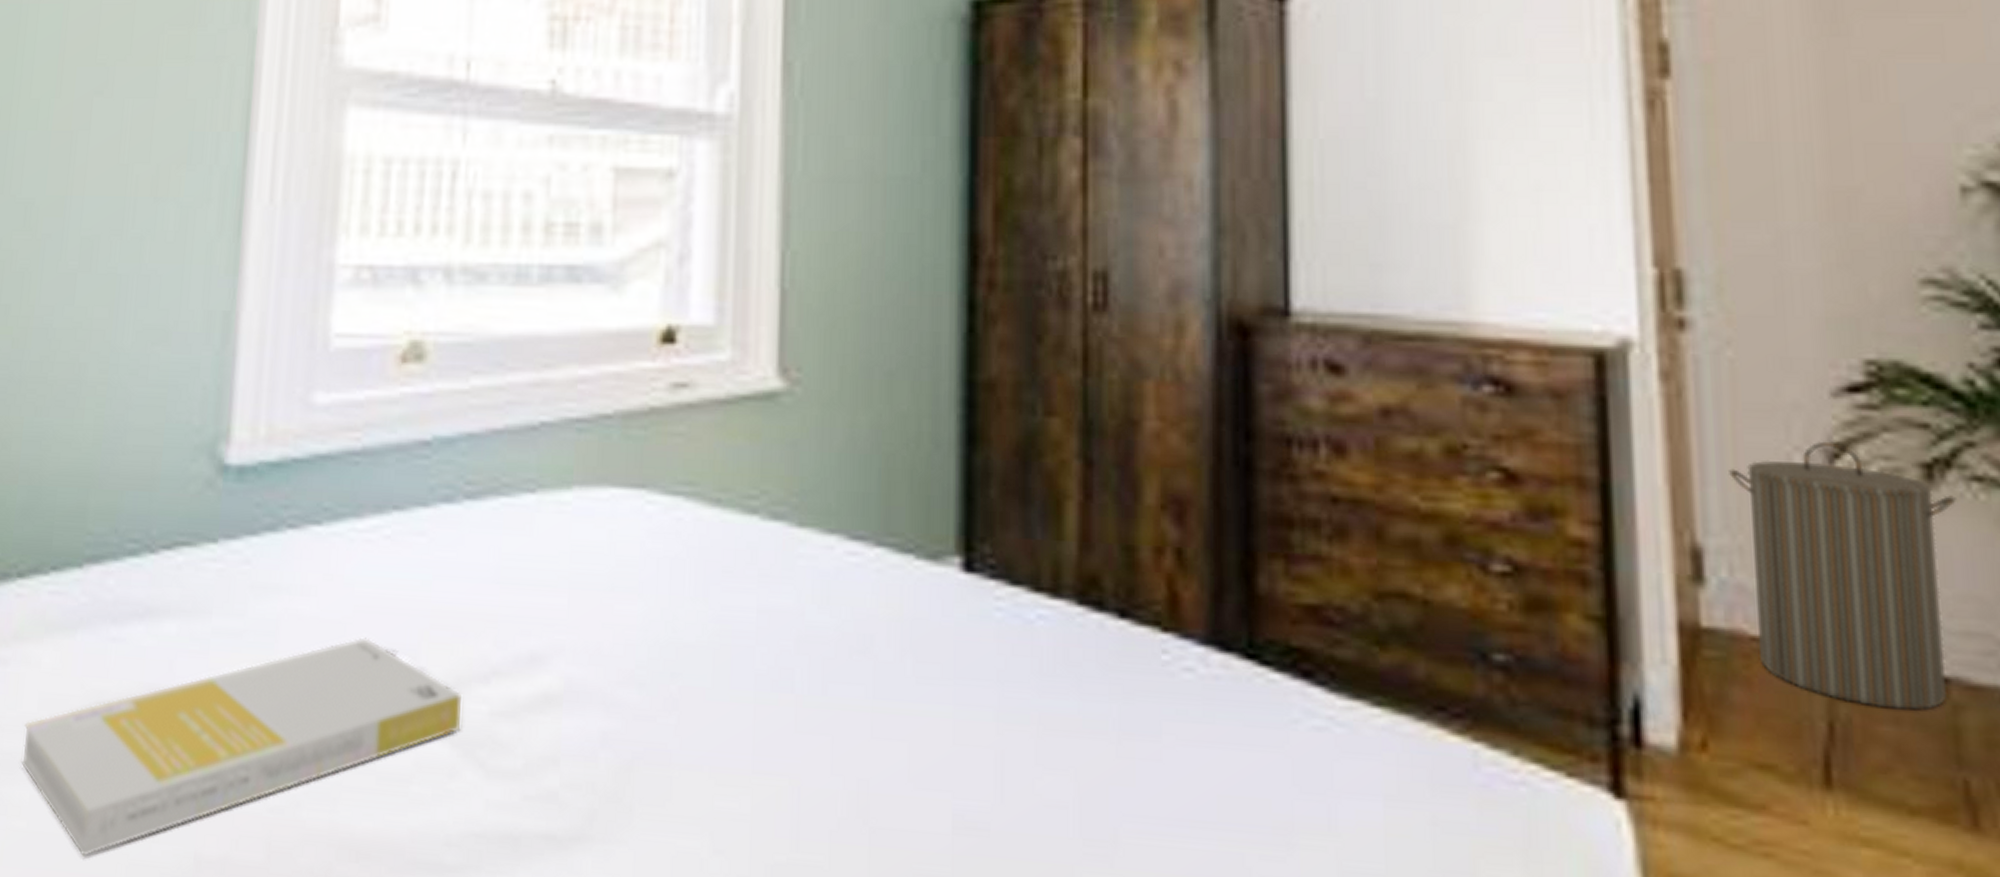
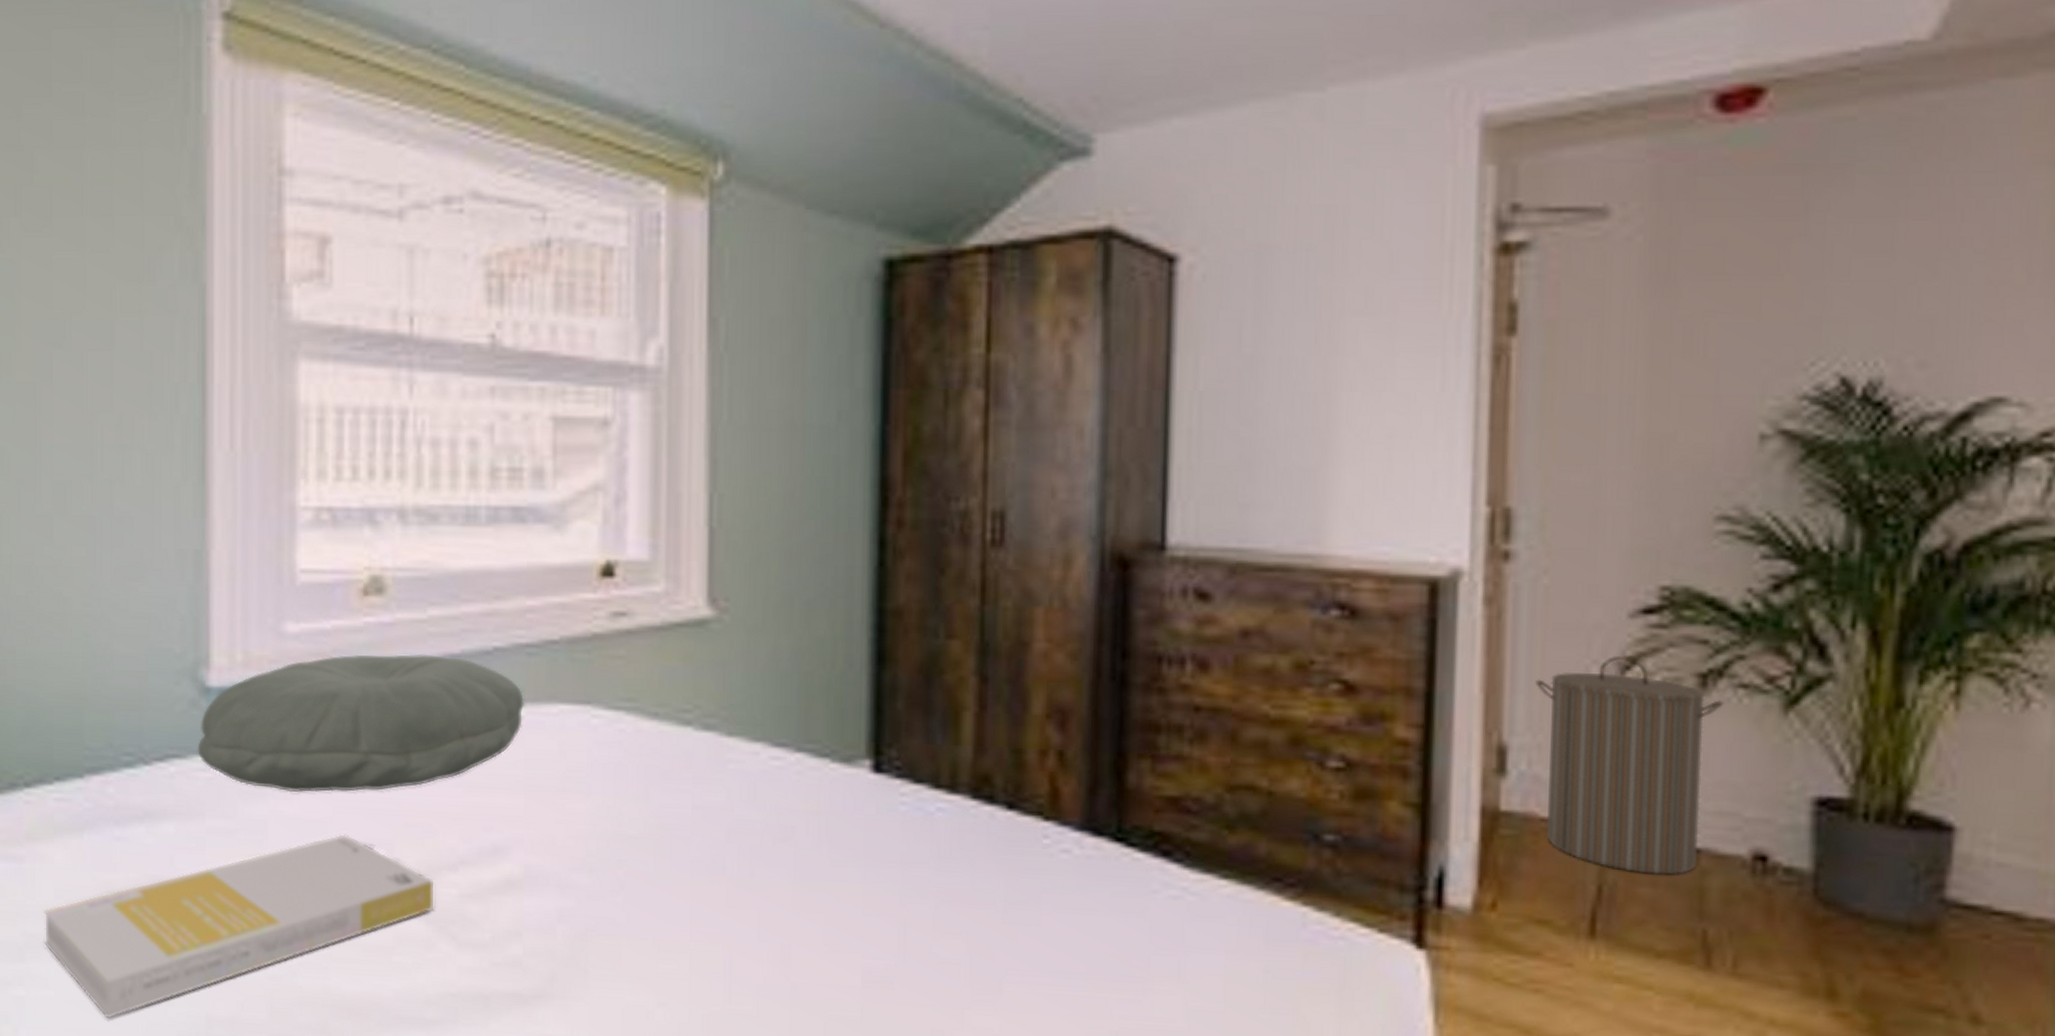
pillow: none [209,428,572,588] -> present [197,654,524,793]

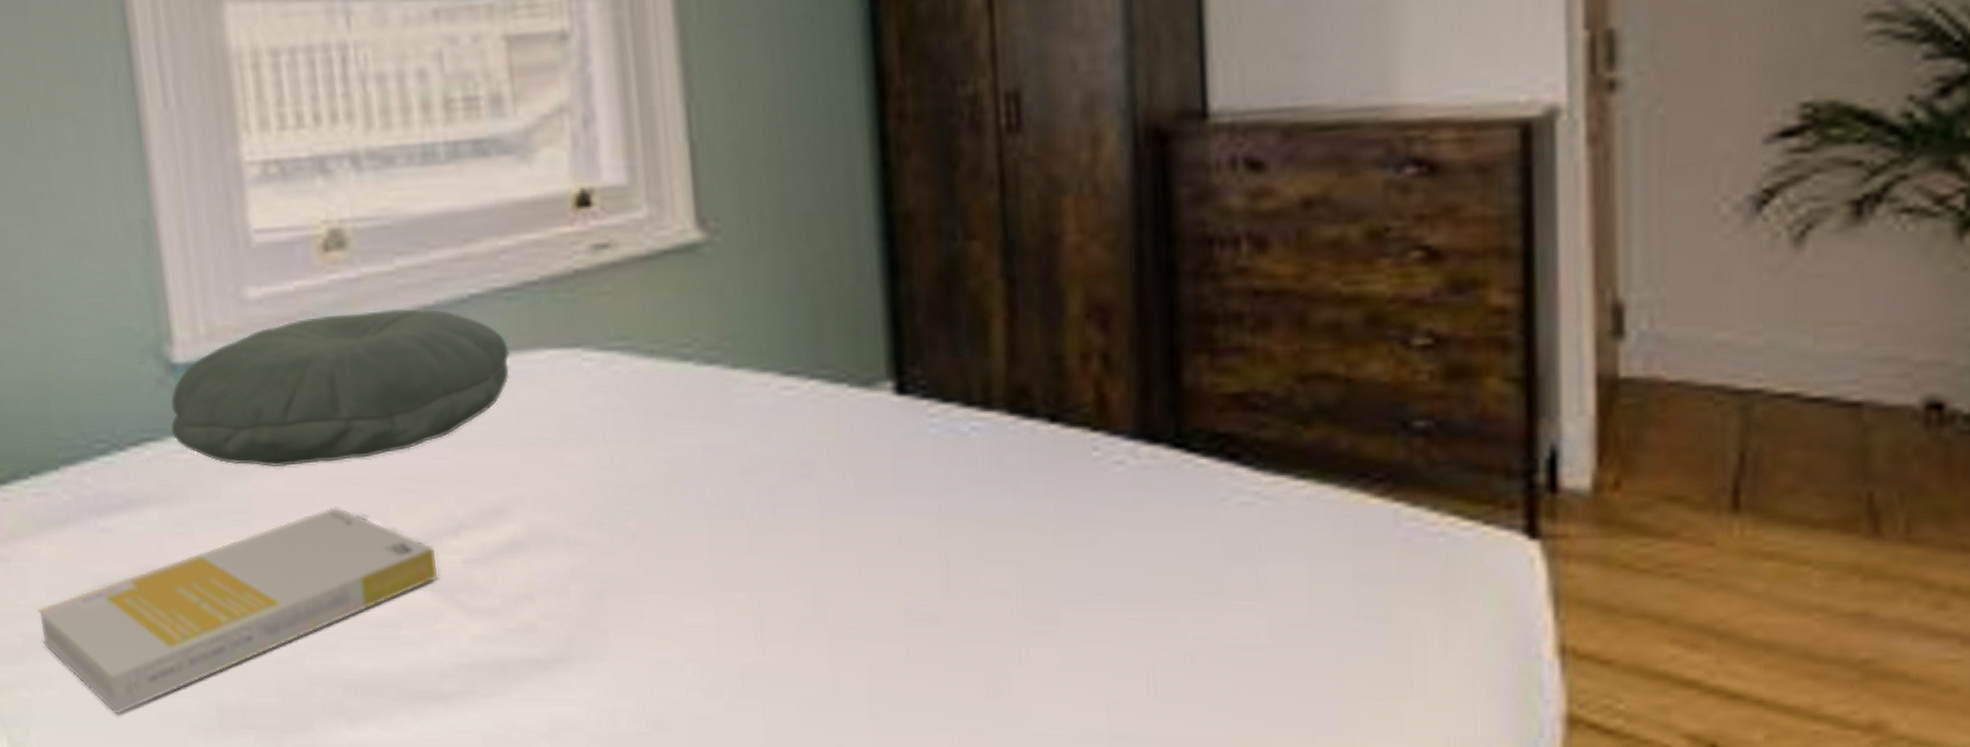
laundry hamper: present [1535,655,1724,875] -> none [1654,187,1884,436]

